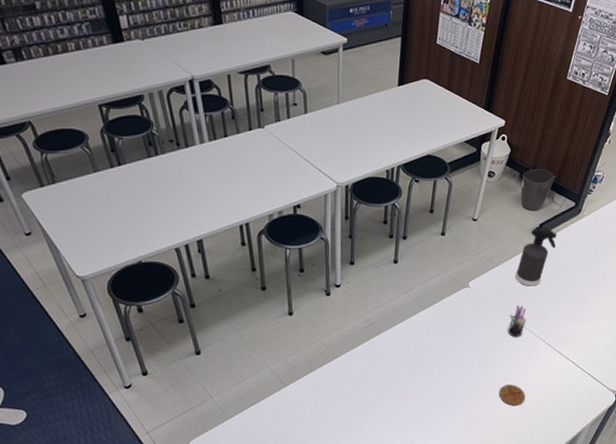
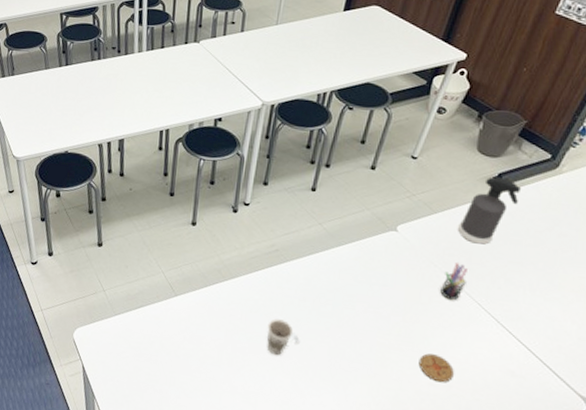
cup: none [374,385,404,418] -> present [267,319,300,356]

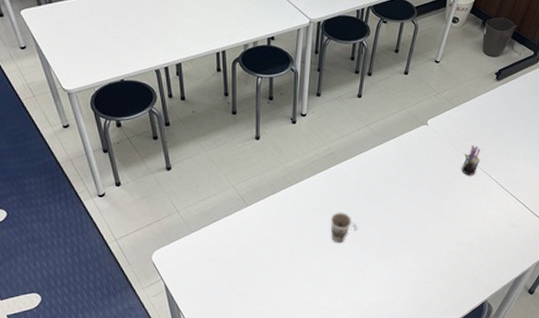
coaster: present [418,353,454,383] -> none [449,220,474,242]
spray bottle: present [458,177,522,245] -> none [472,73,515,128]

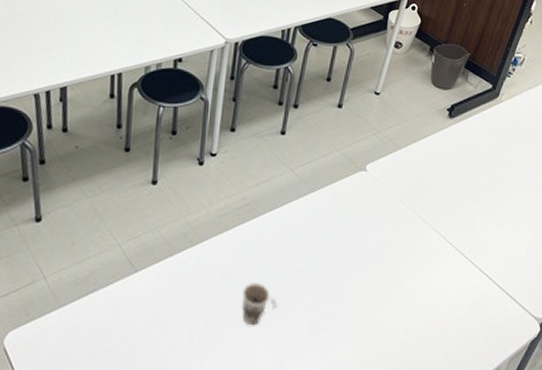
pen holder: present [462,145,480,175] -> none [410,198,432,237]

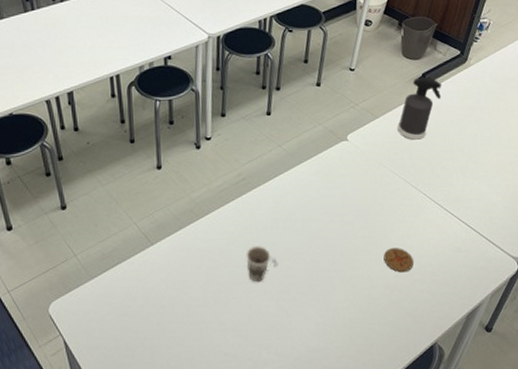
coaster: none [395,297,427,326] -> present [383,248,414,273]
spray bottle: none [421,109,471,177] -> present [397,77,442,140]

